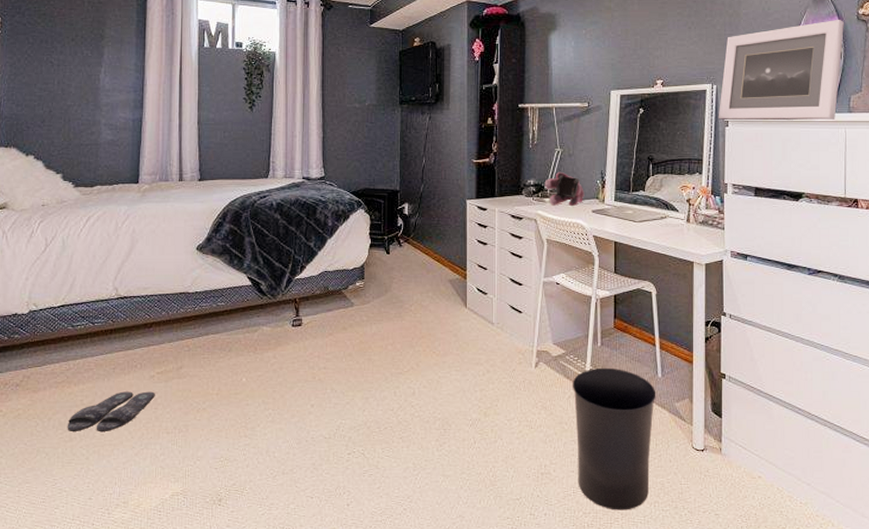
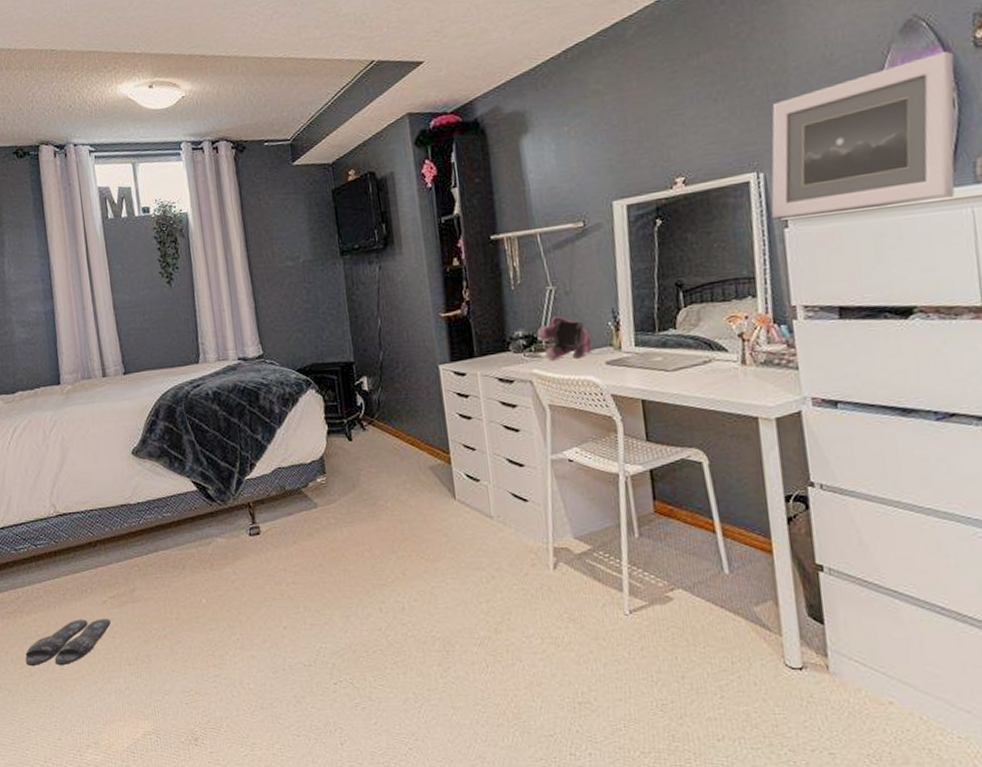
waste bin: present [572,367,656,510] -> none [605,564,729,749]

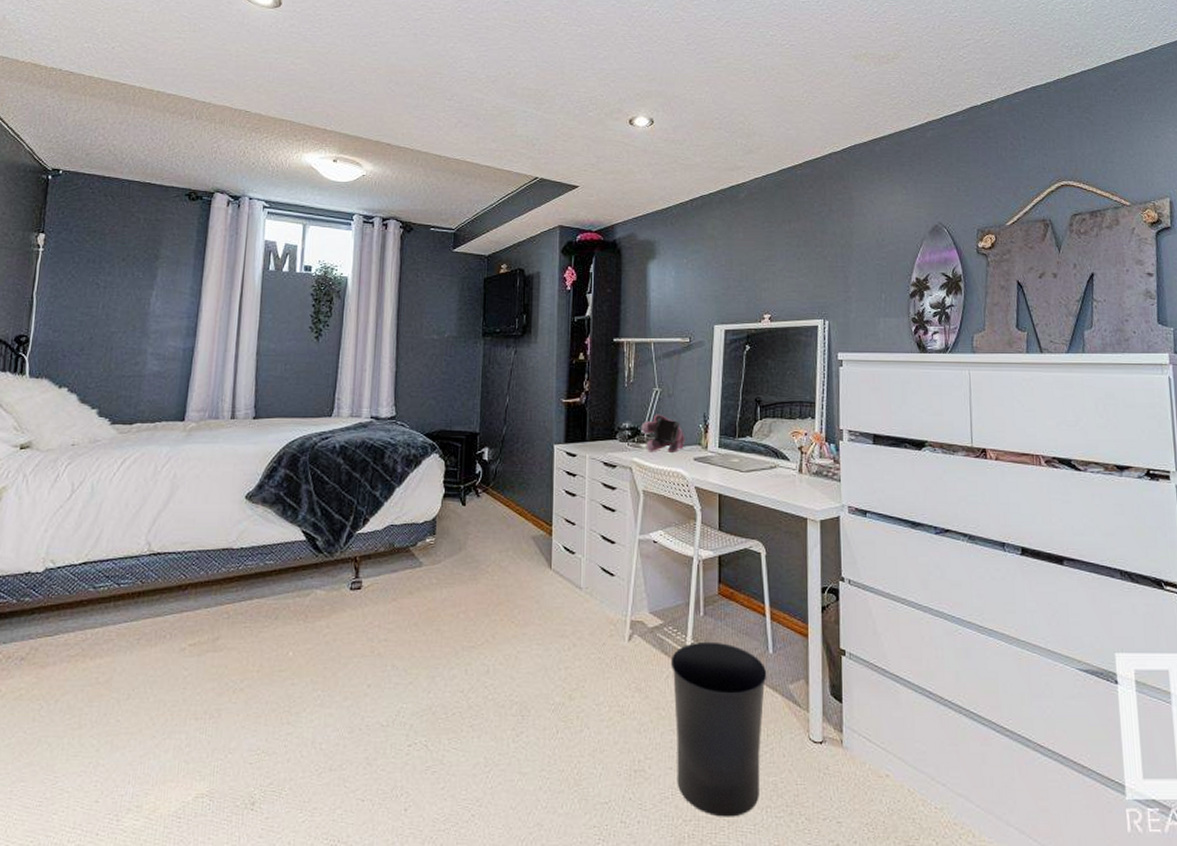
slippers: present [25,618,111,666] -> none [76,667,185,717]
waste bin: none [605,564,729,749] -> present [670,641,767,817]
picture frame: present [771,51,955,220] -> none [831,253,963,361]

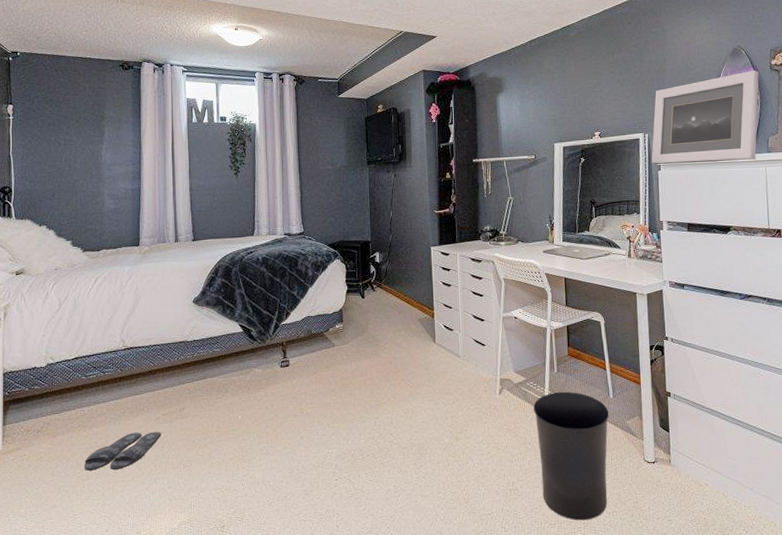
slippers: none [76,667,185,717] -> present [84,431,161,471]
stuffed bear: present [641,413,685,453] -> none [499,217,536,248]
picture frame: none [831,253,963,361] -> present [651,71,759,165]

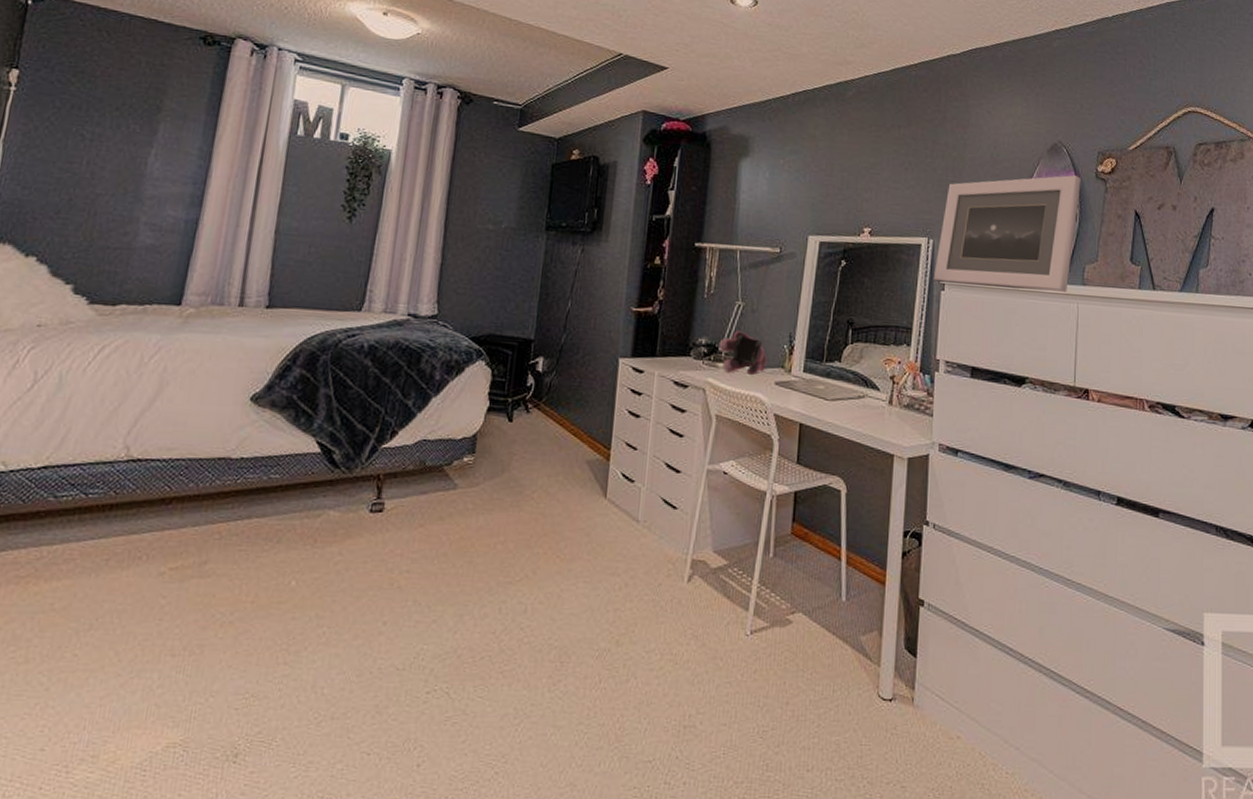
slippers: present [84,431,161,471] -> none [23,593,163,650]
stuffed bear: none [499,217,536,248] -> present [718,330,768,375]
waste bin: present [533,391,610,521] -> none [730,585,838,780]

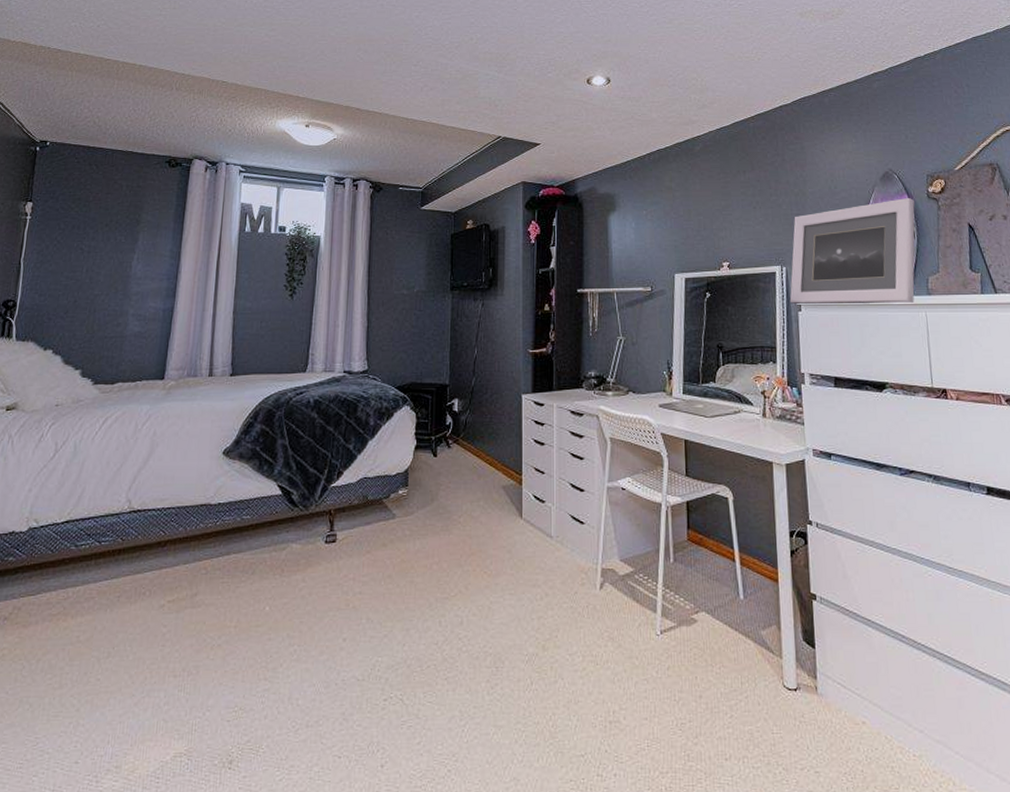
stuffed bear: present [718,330,768,375] -> none [606,361,650,400]

